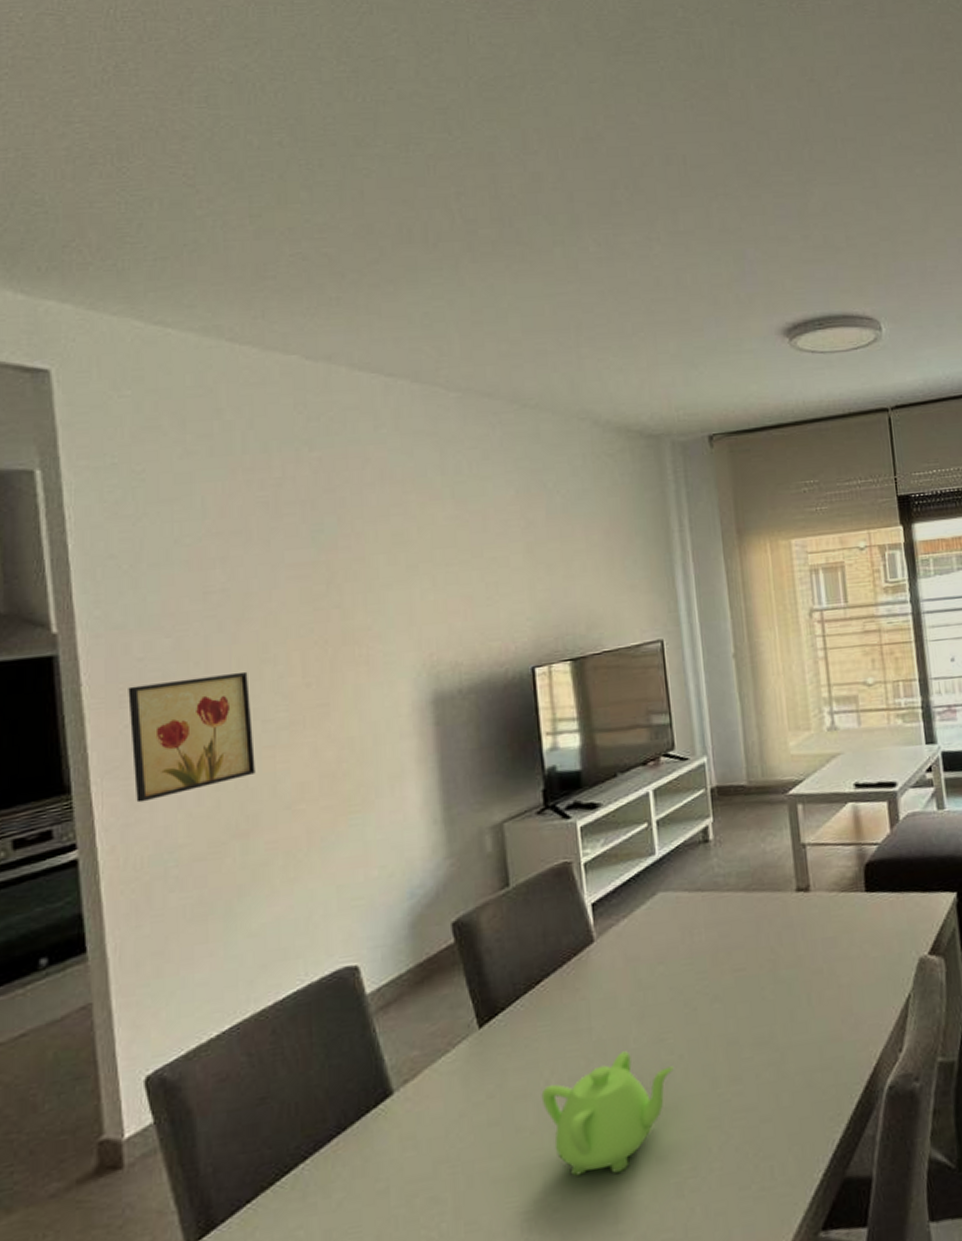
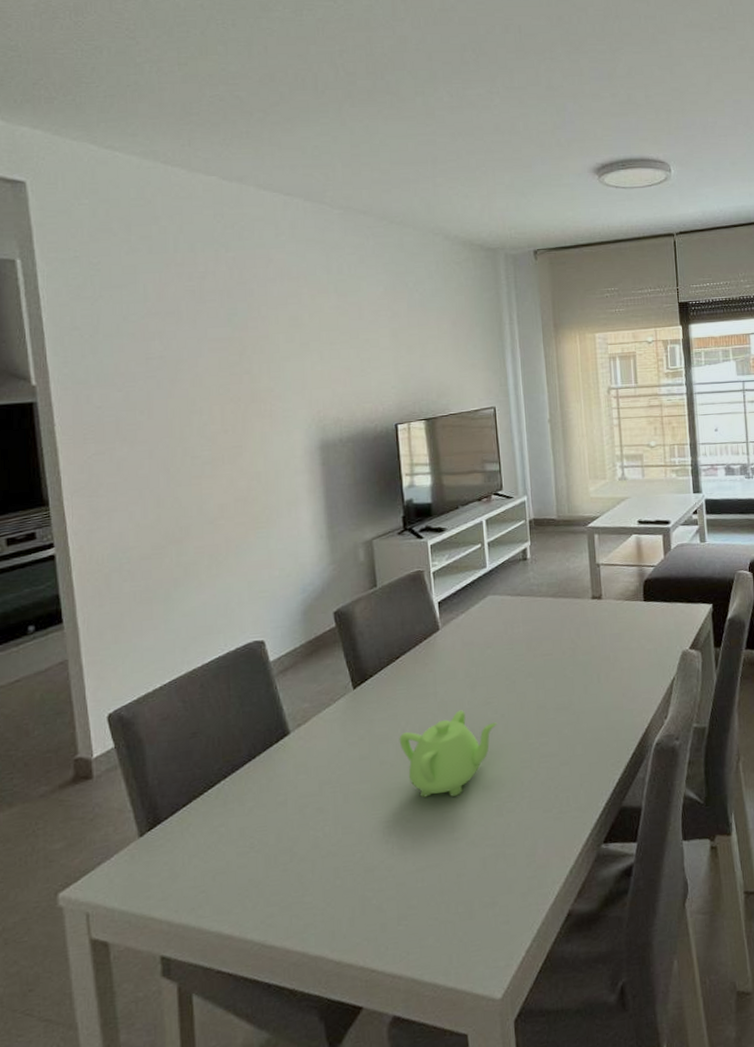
wall art: present [128,671,255,803] -> none [90,419,187,515]

